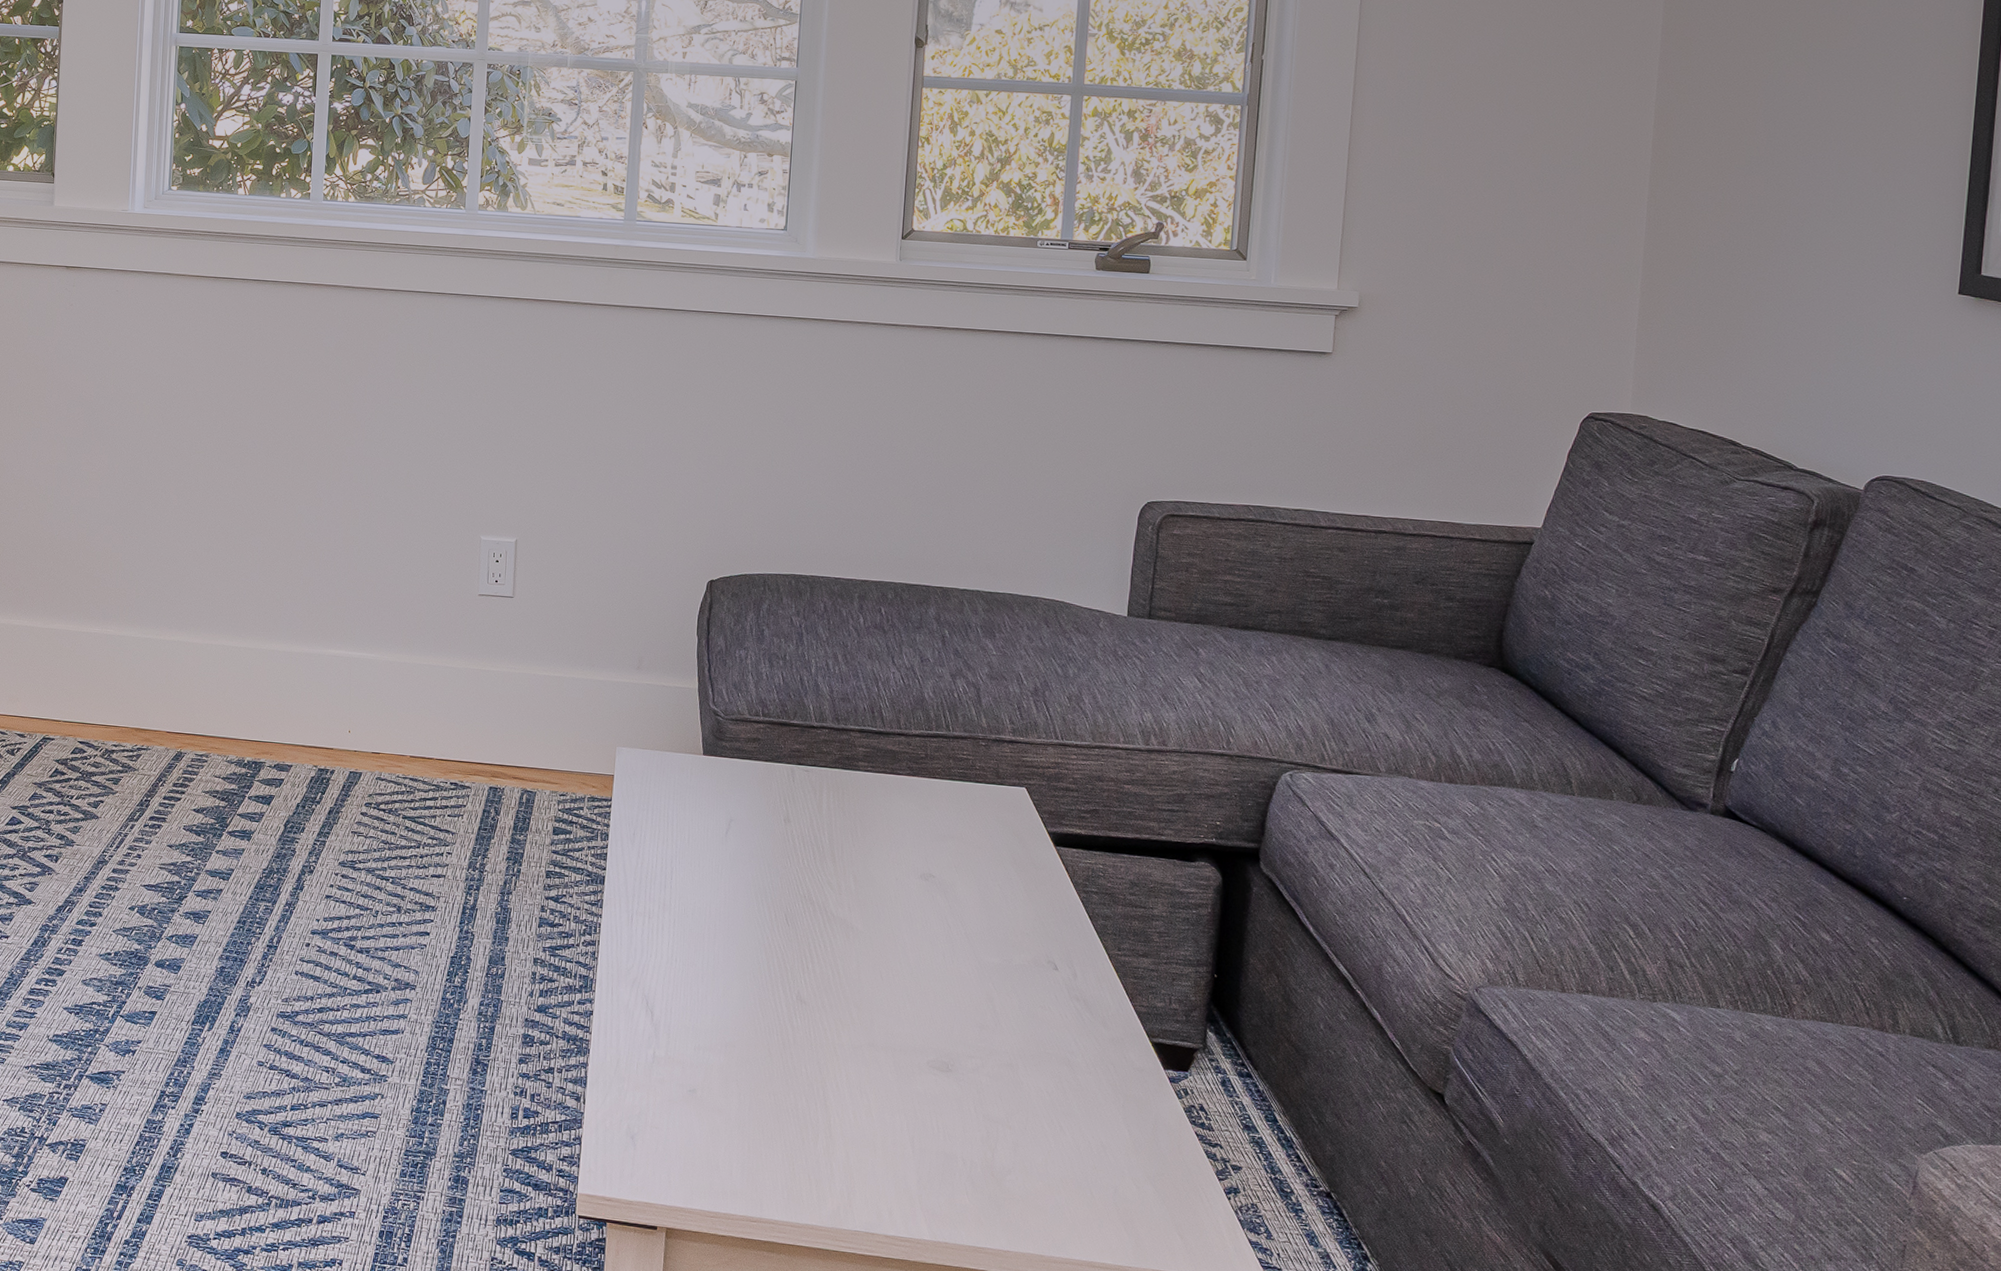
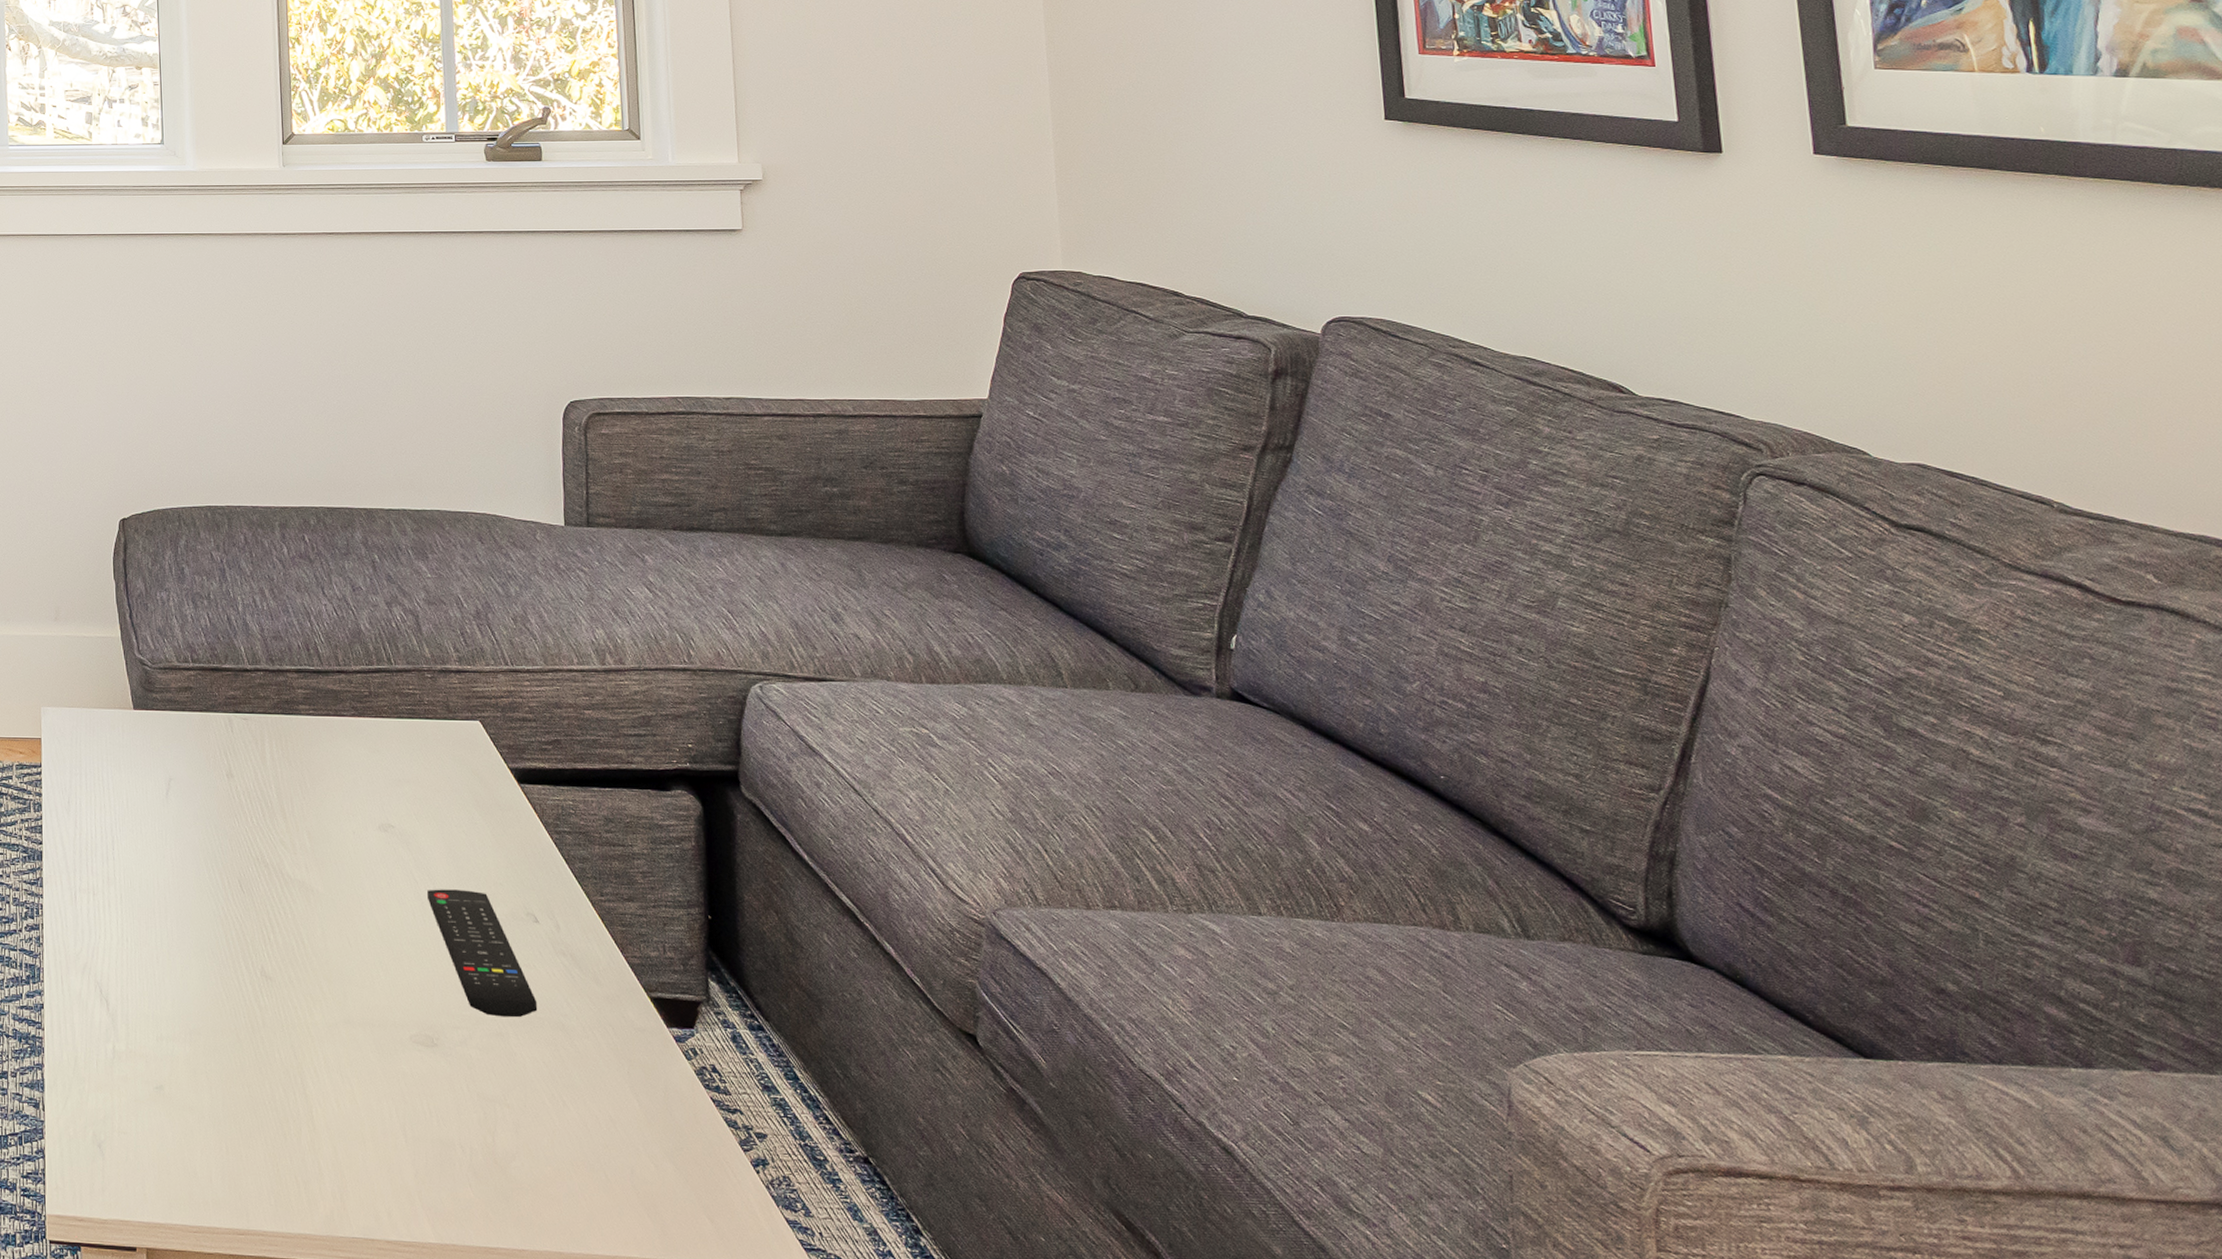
remote control: none [958,934,1048,1052] -> present [427,889,538,1018]

